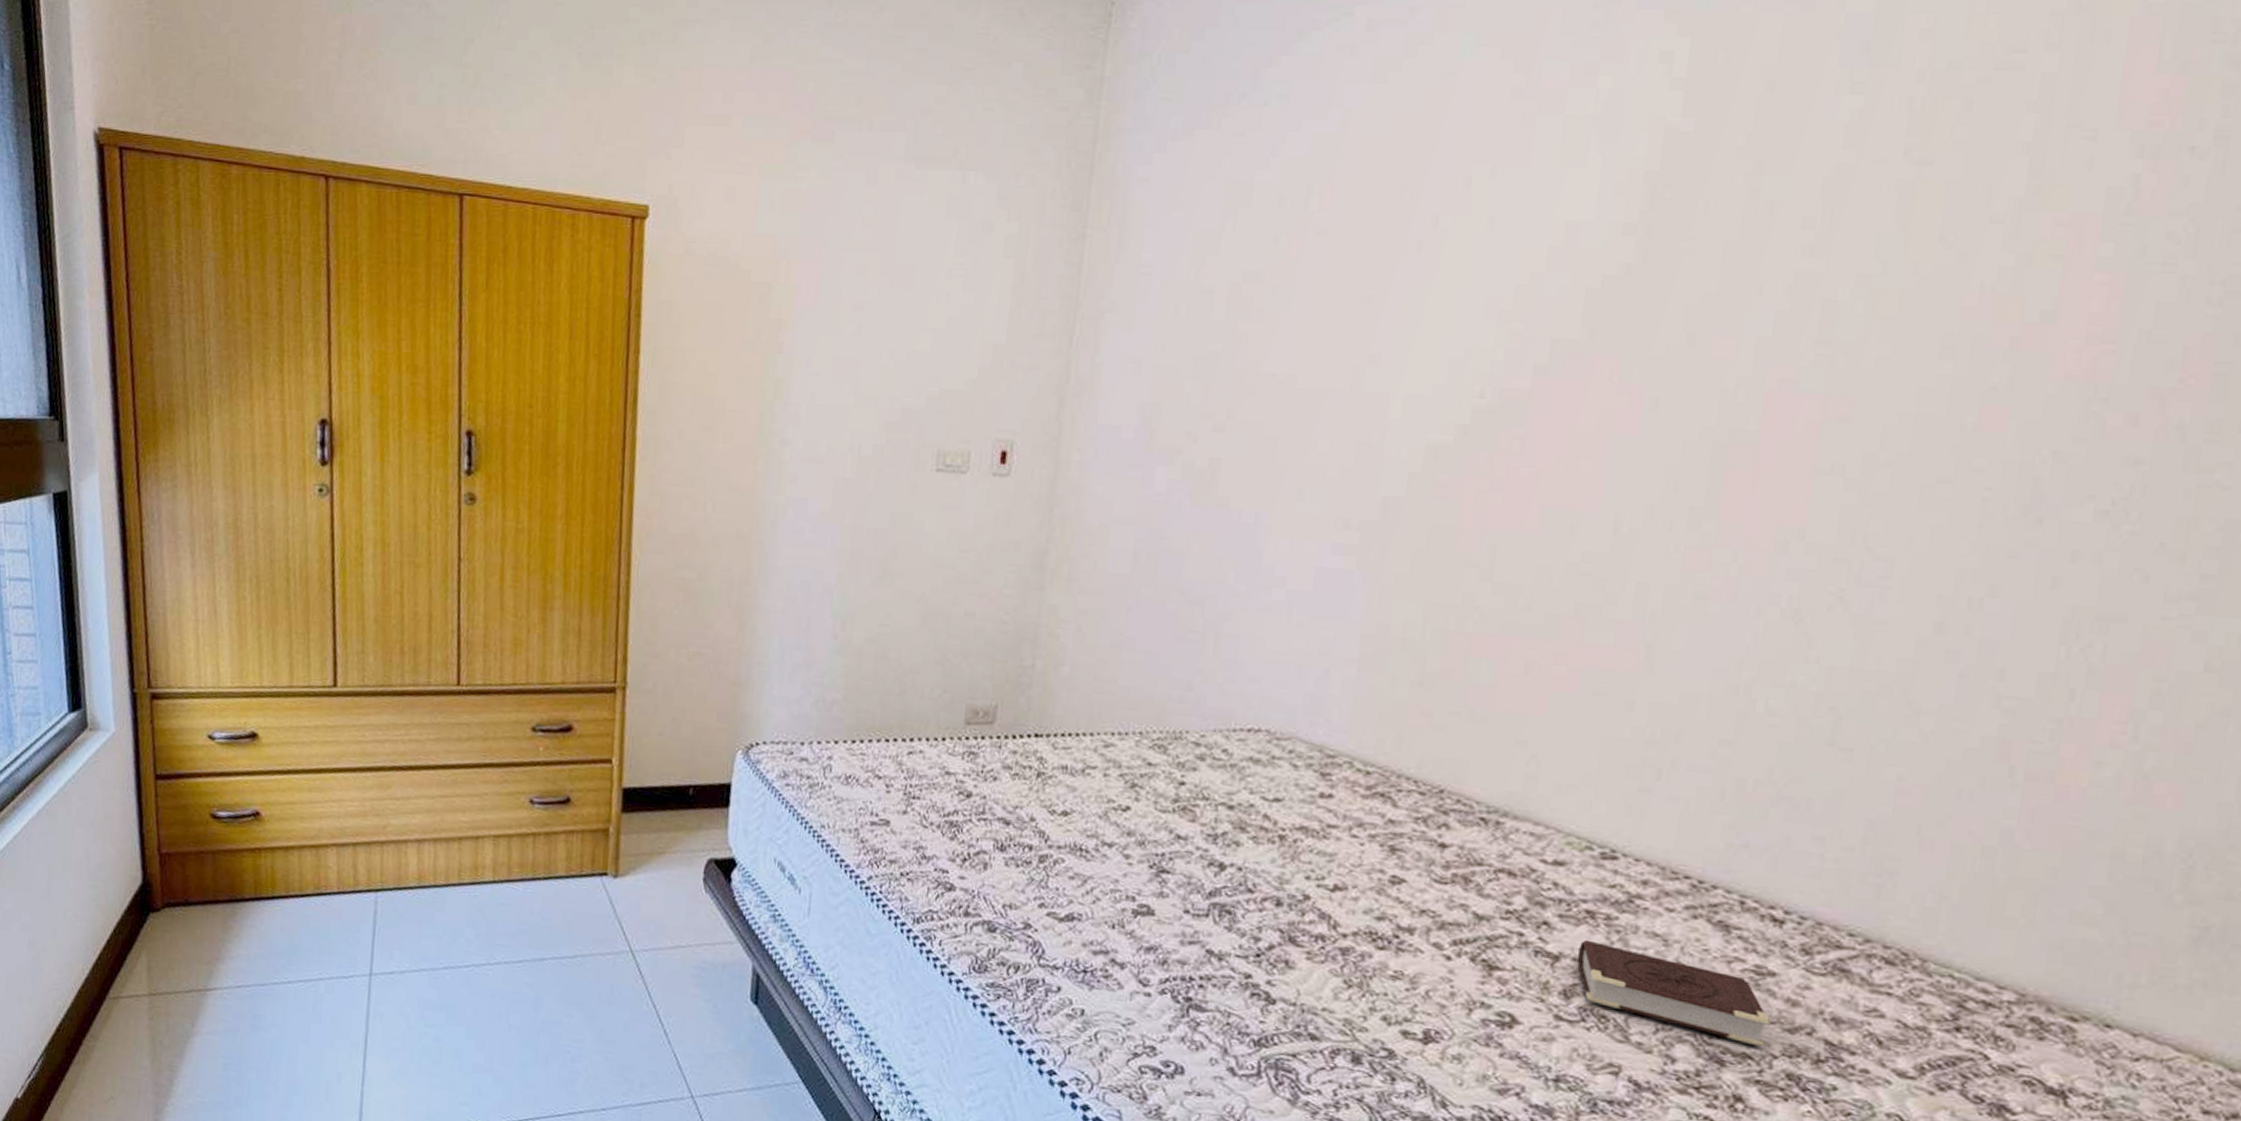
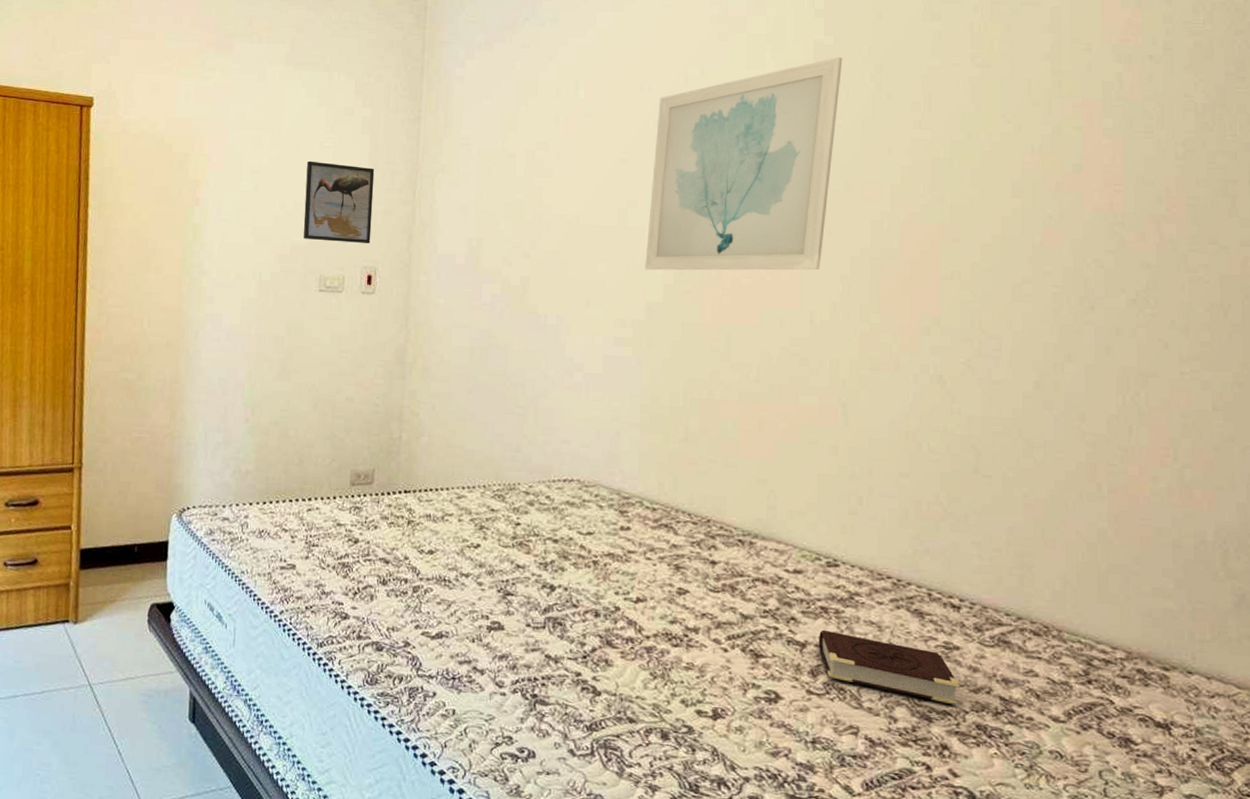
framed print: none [918,294,1019,408] -> present [303,160,375,243]
wall art: none [1383,148,1706,458] -> present [645,56,843,271]

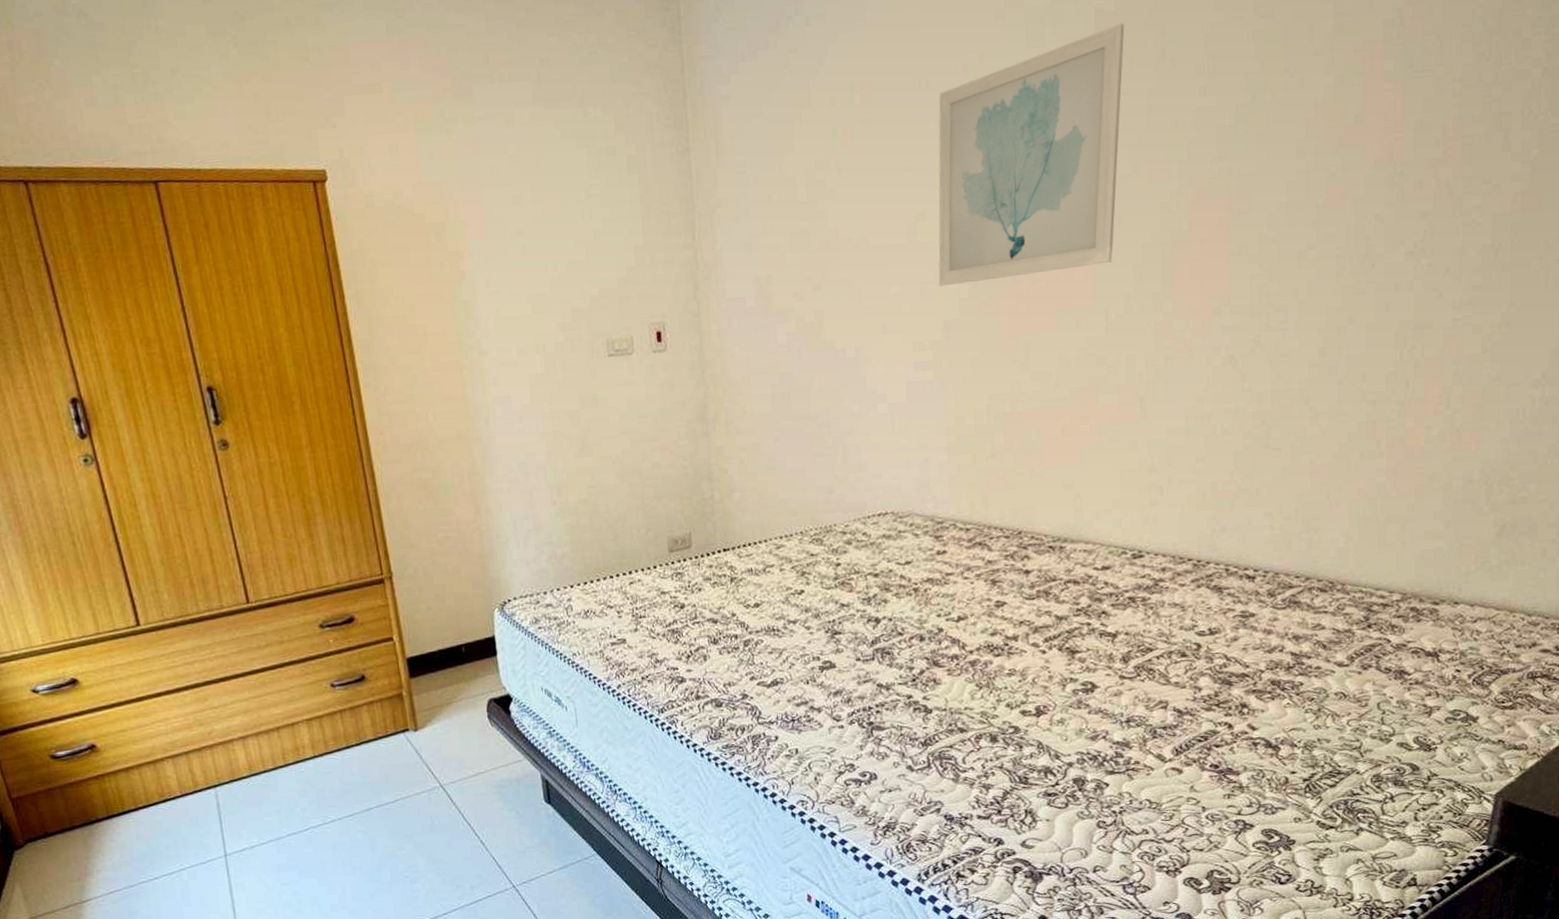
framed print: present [303,160,375,243] -> none [575,212,655,302]
book: present [818,629,961,705] -> none [1127,618,1257,667]

